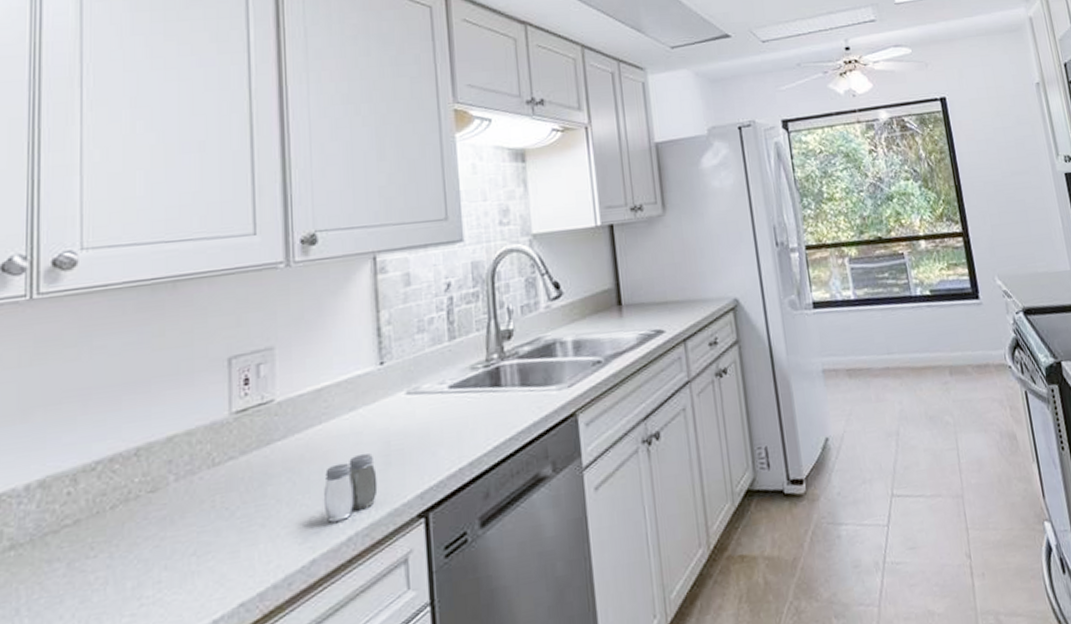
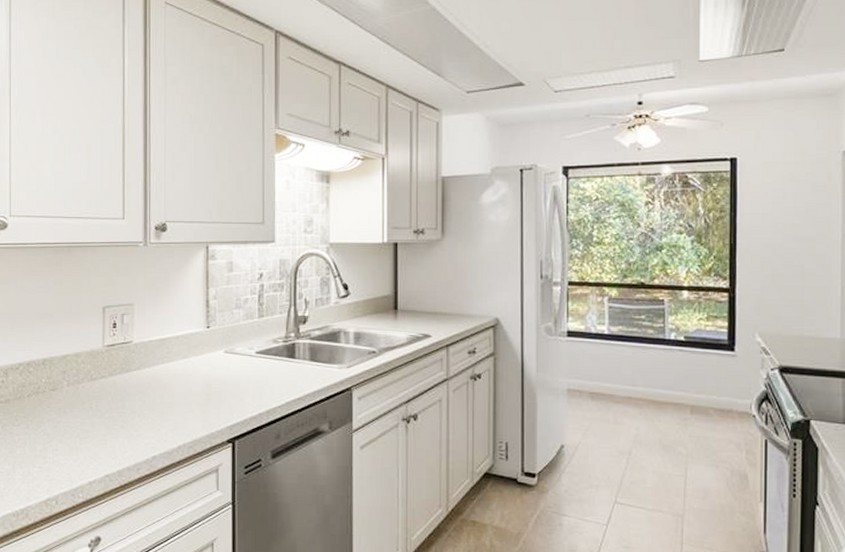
salt and pepper shaker: present [323,454,378,522] -> none [162,391,200,434]

